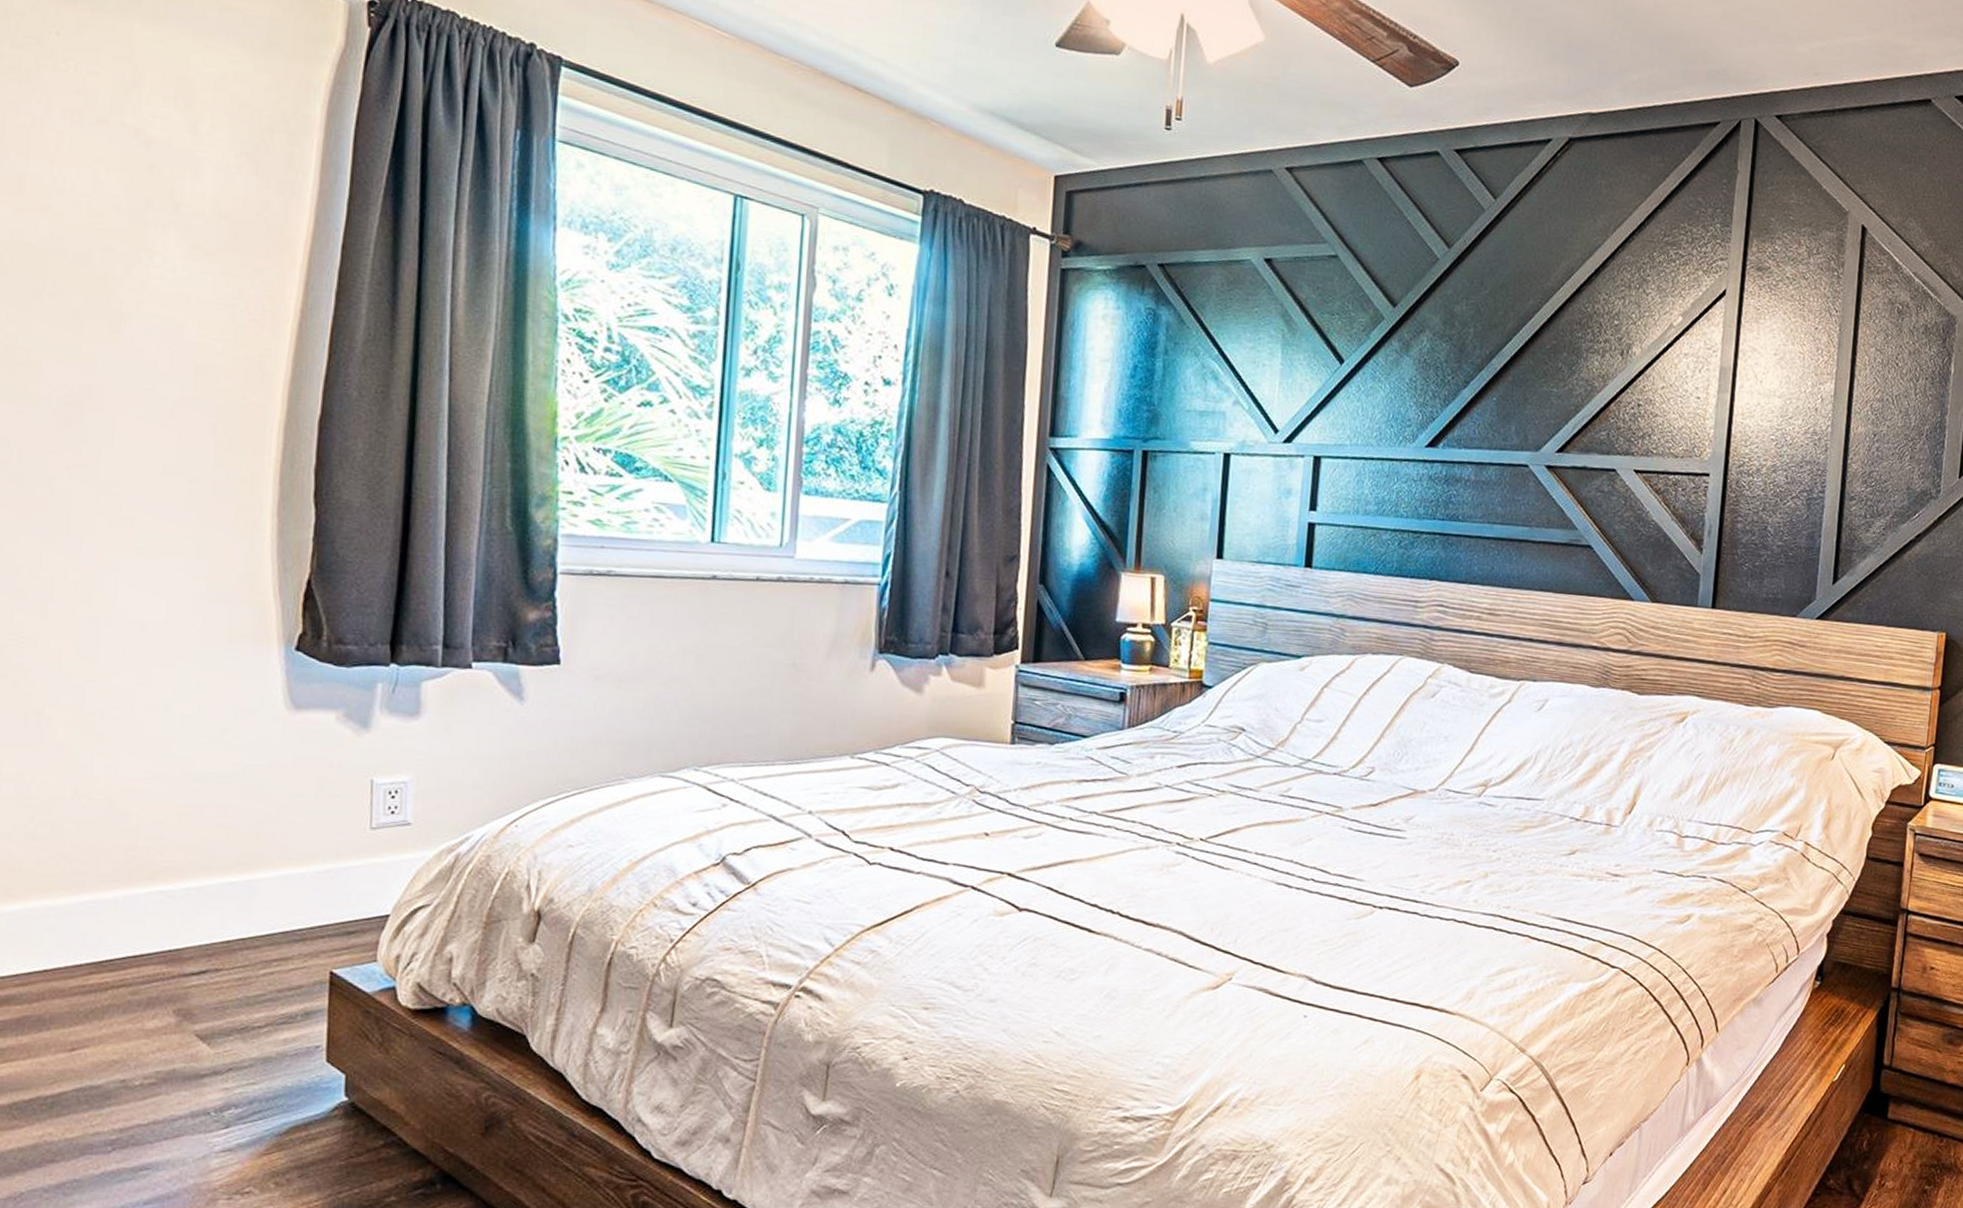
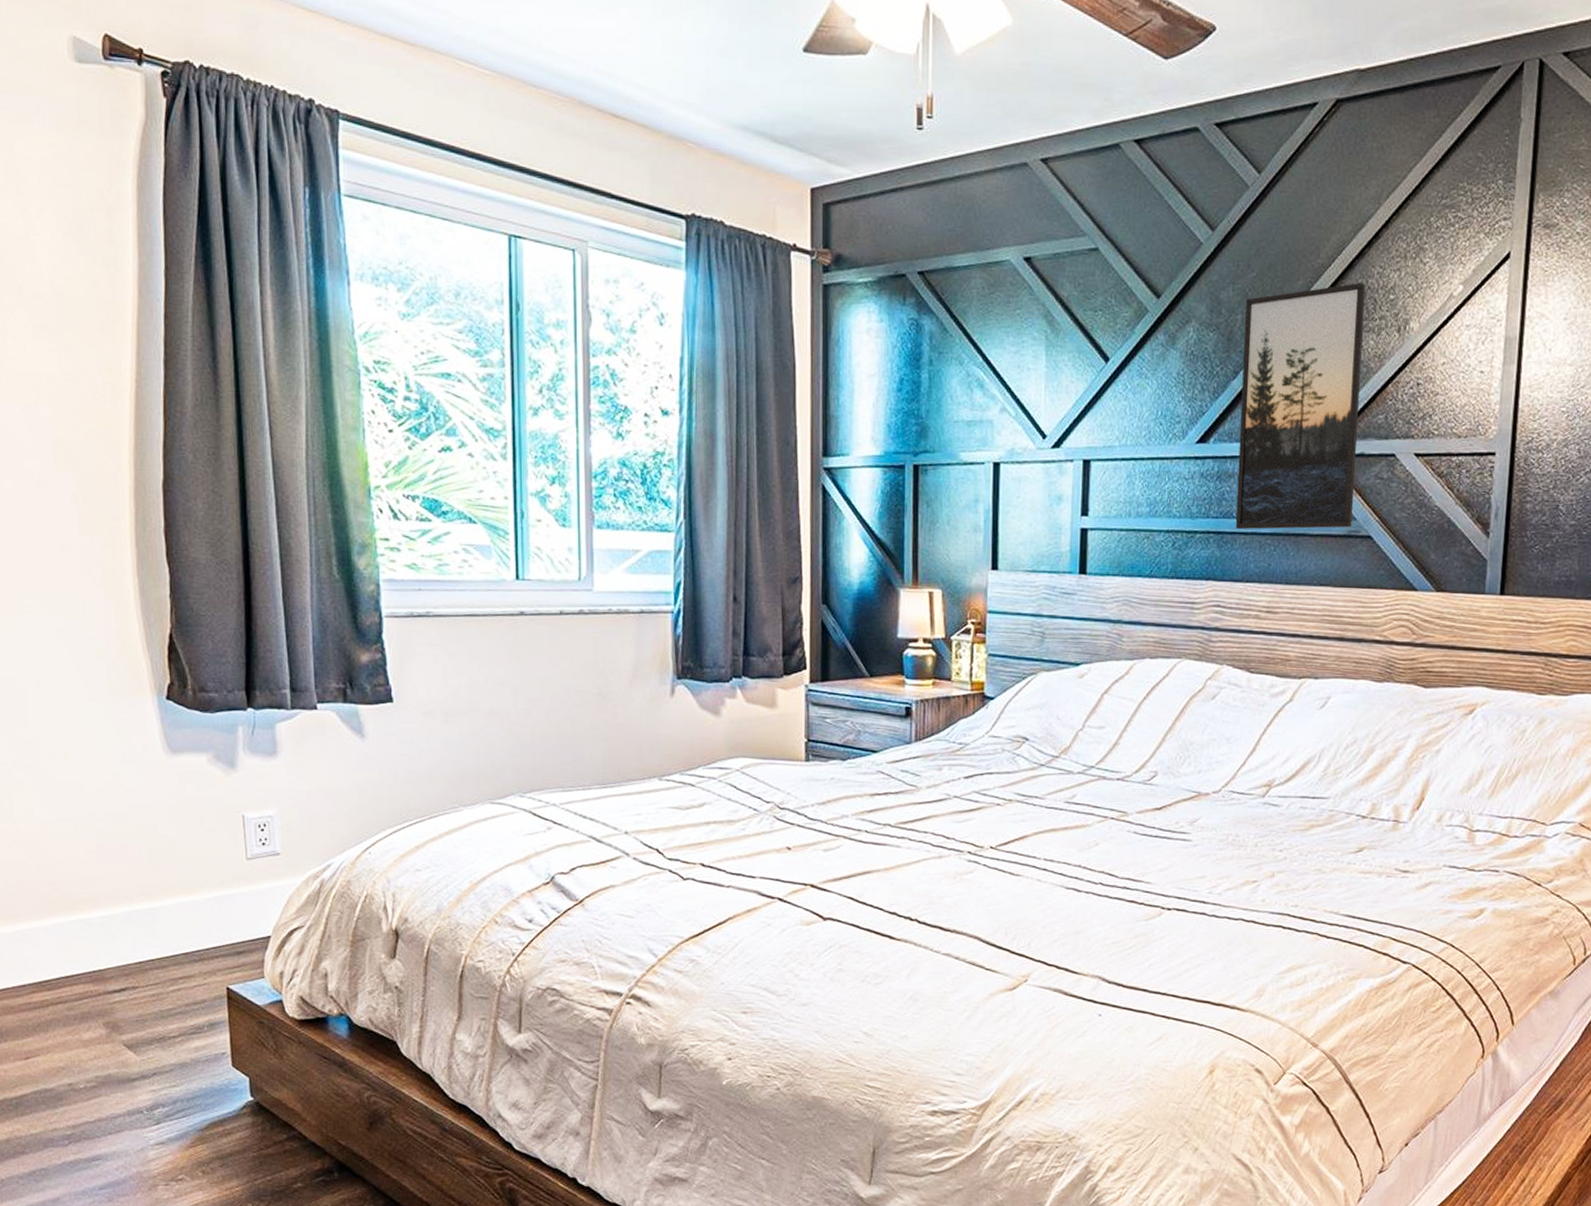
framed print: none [1460,307,1592,537] -> present [1235,283,1366,530]

